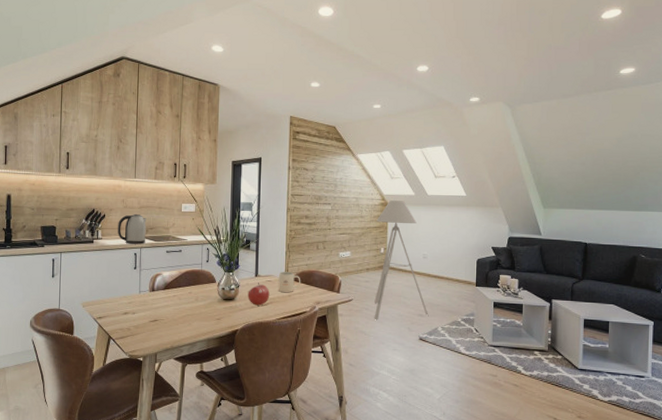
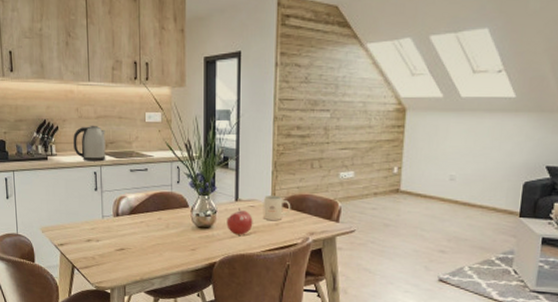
floor lamp: present [374,200,429,321] -> none [381,105,453,256]

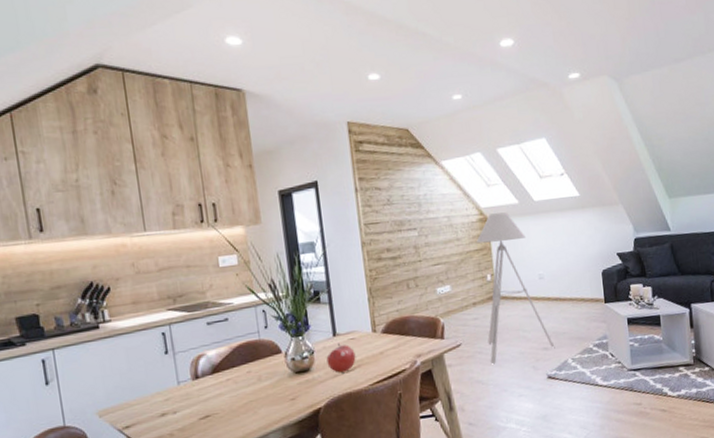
kettle: present [73,125,106,162] -> none [130,279,176,322]
mug: present [262,195,291,221] -> none [363,322,394,351]
floor lamp: none [381,105,453,256] -> present [476,212,555,365]

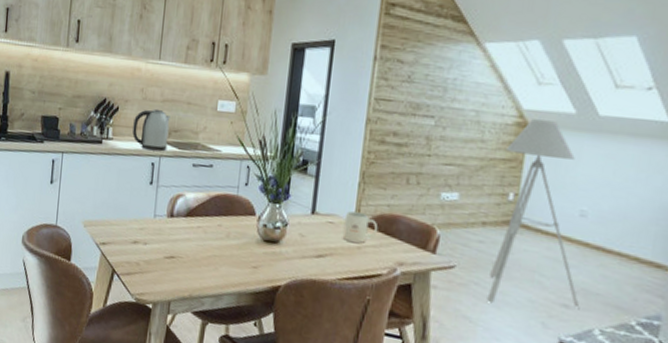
kettle: none [130,279,176,322] -> present [132,108,170,152]
fruit: present [326,343,356,373] -> none [298,222,331,257]
mug: none [363,322,394,351] -> present [342,211,379,244]

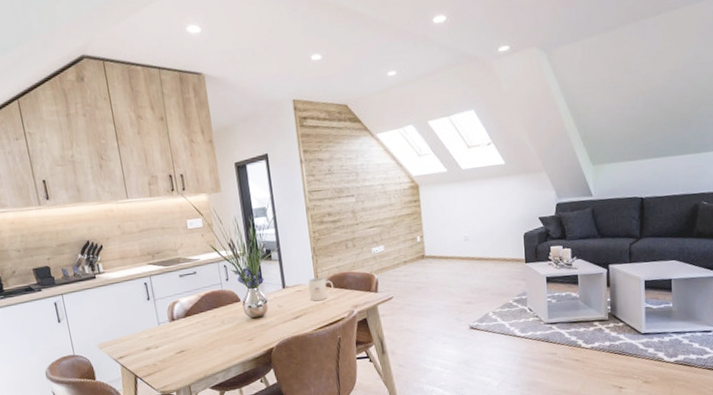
kettle: present [132,108,170,152] -> none [118,238,154,274]
floor lamp: present [486,119,580,308] -> none [408,180,478,316]

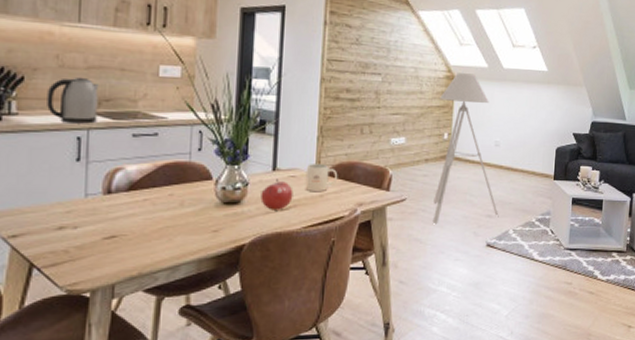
kettle: none [118,238,154,274] -> present [47,77,99,124]
fruit: none [277,294,302,319] -> present [260,178,294,210]
floor lamp: none [408,180,478,316] -> present [432,73,499,225]

